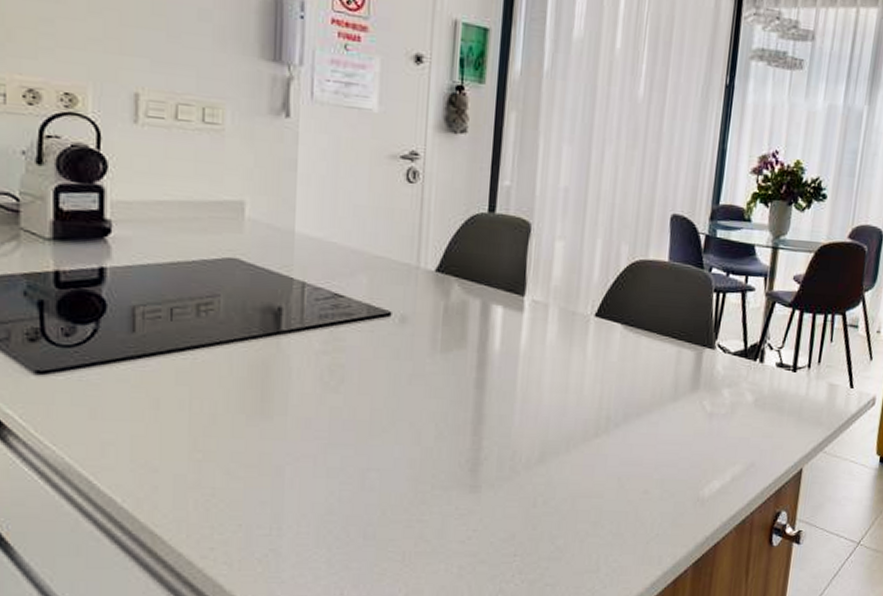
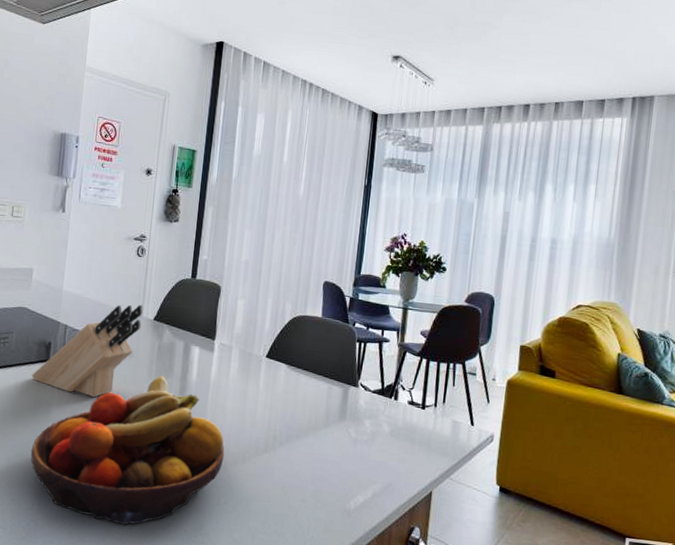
knife block: none [255,250,419,381] -> present [32,304,143,398]
fruit bowl: none [261,345,542,544] -> present [30,375,225,525]

